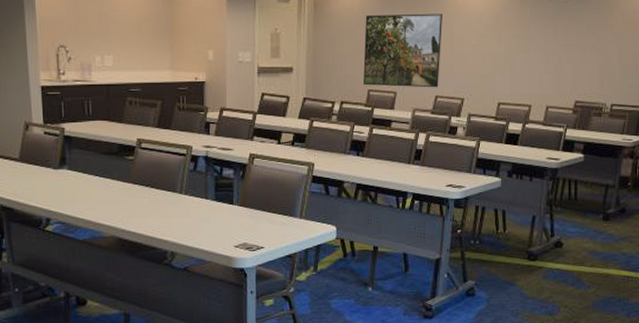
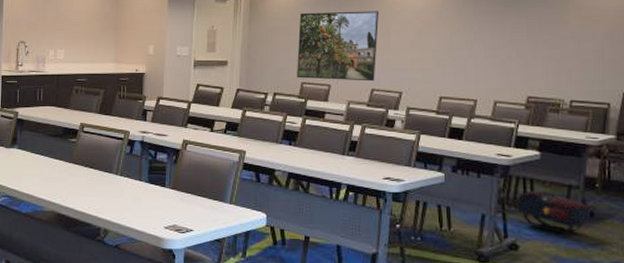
satchel: none [563,190,623,229] -> present [517,190,591,233]

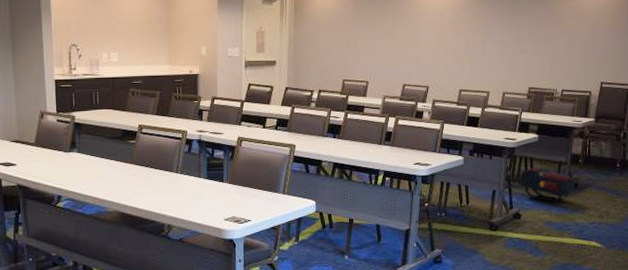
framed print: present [297,11,379,81] -> none [338,12,408,78]

